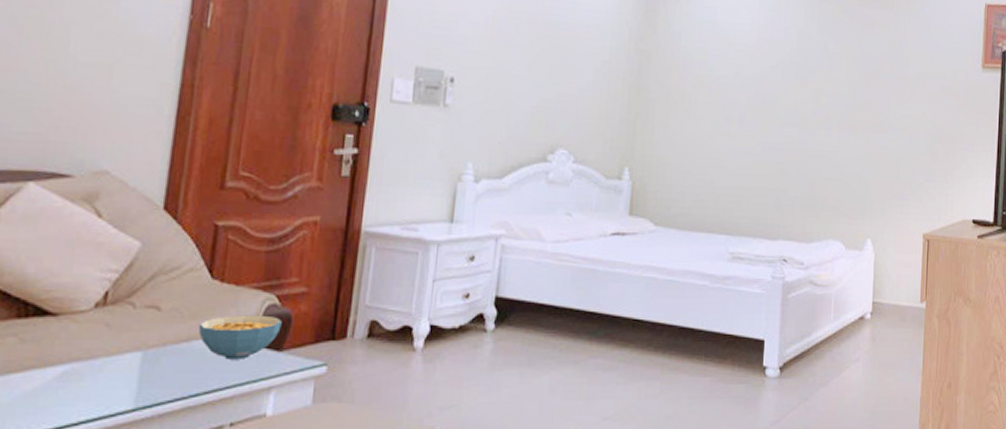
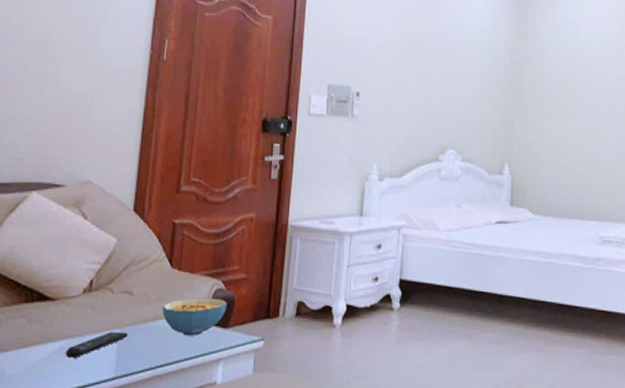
remote control: none [70,353,153,385] -> present [65,331,128,358]

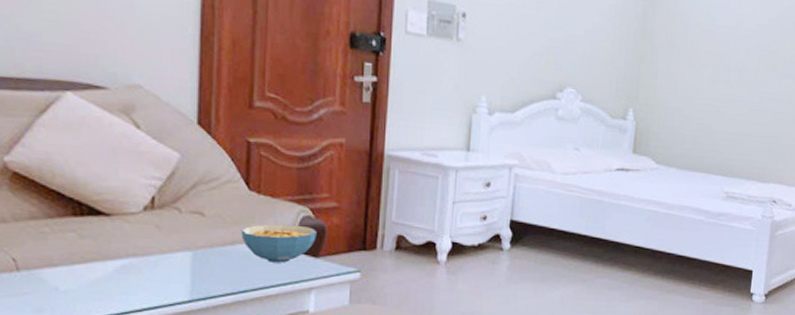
remote control: present [65,331,128,358] -> none [129,252,202,278]

